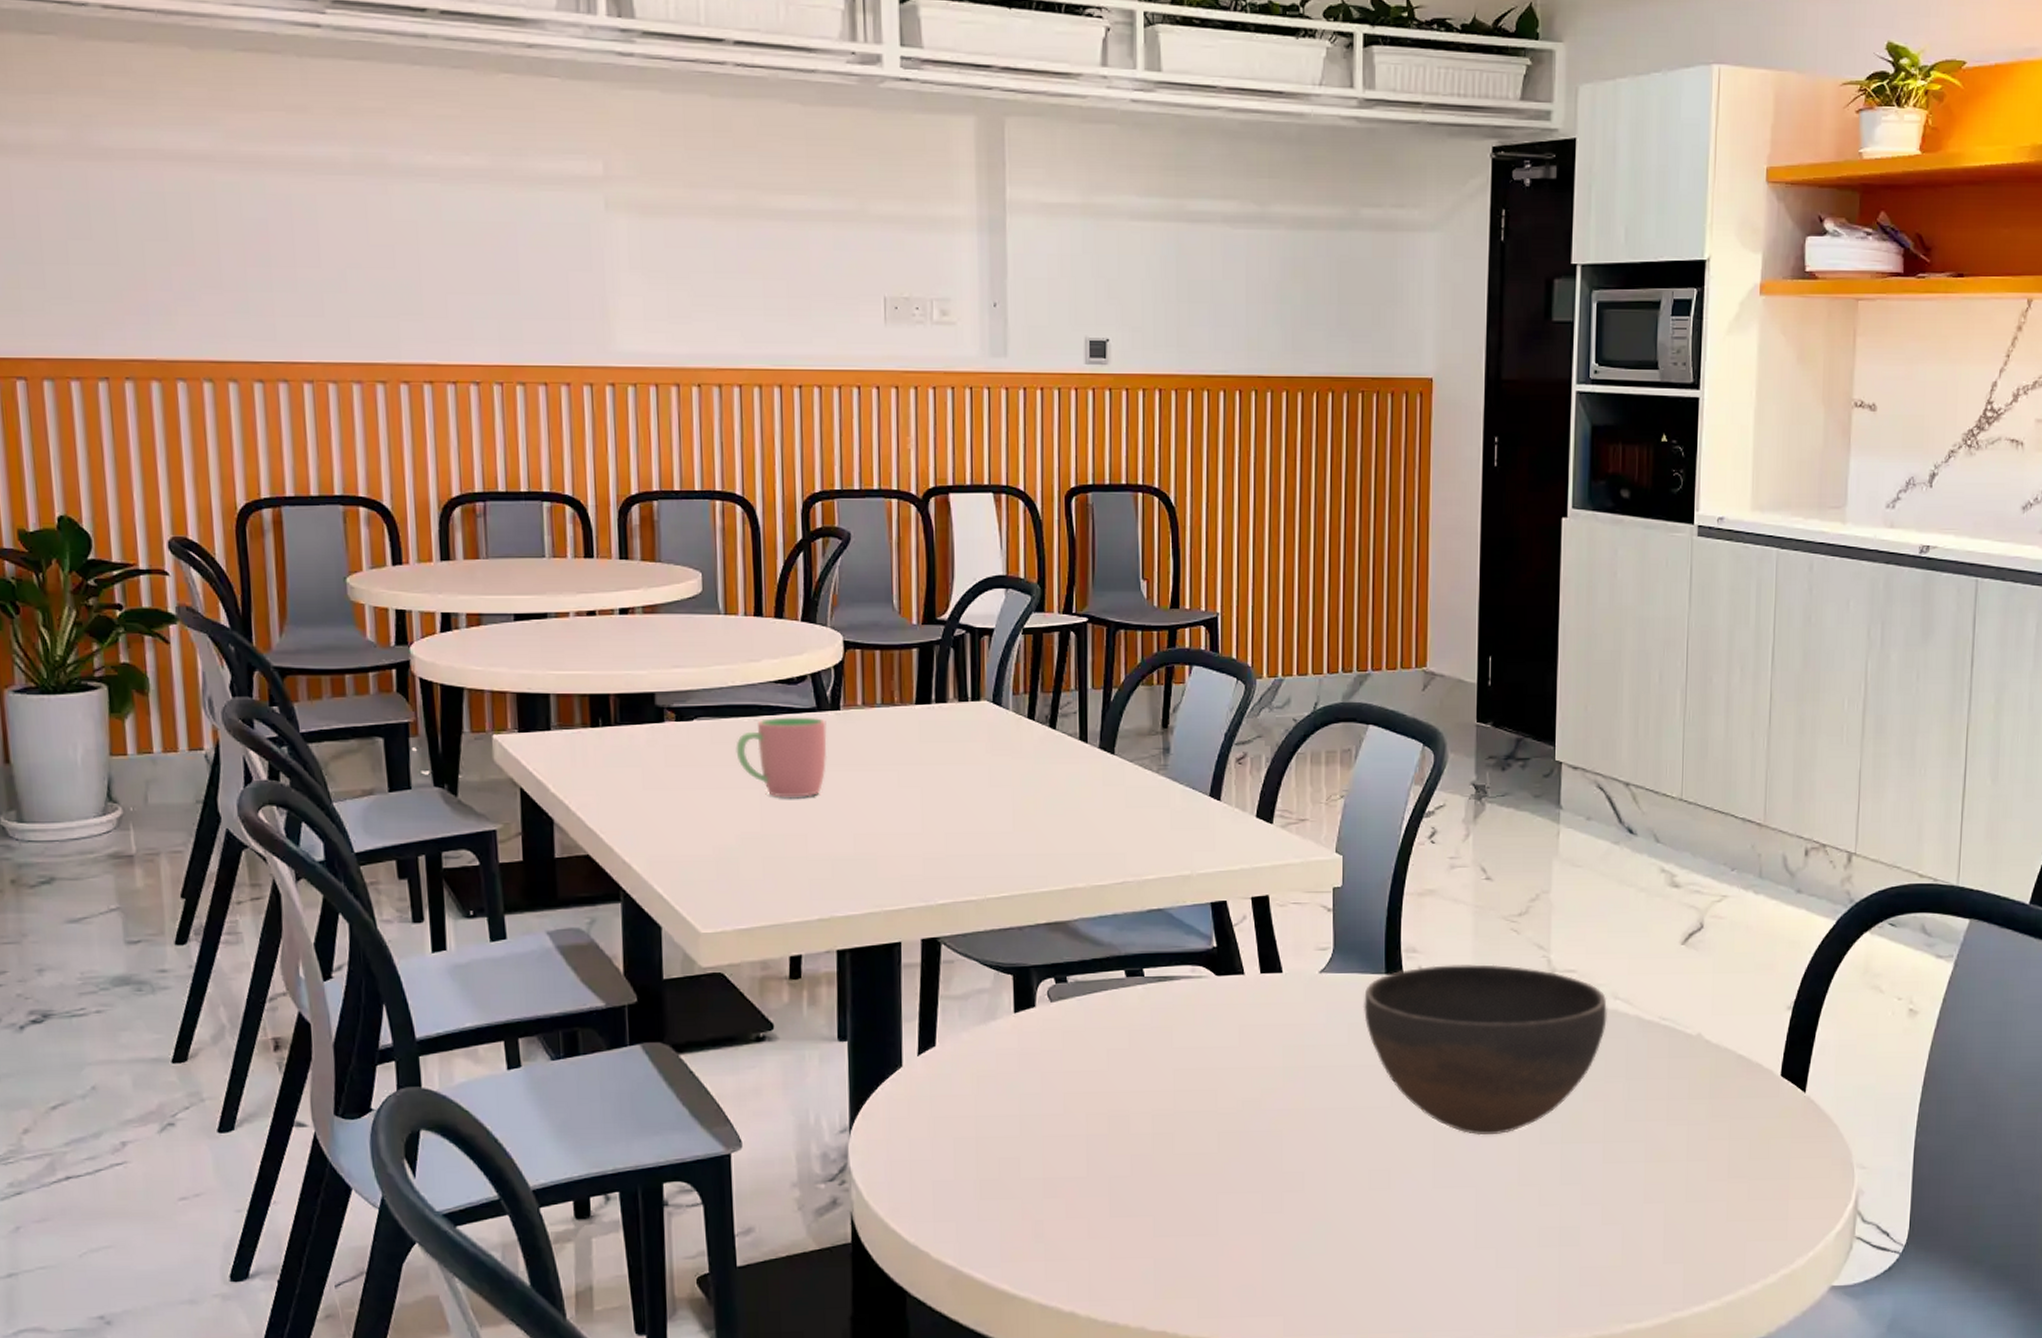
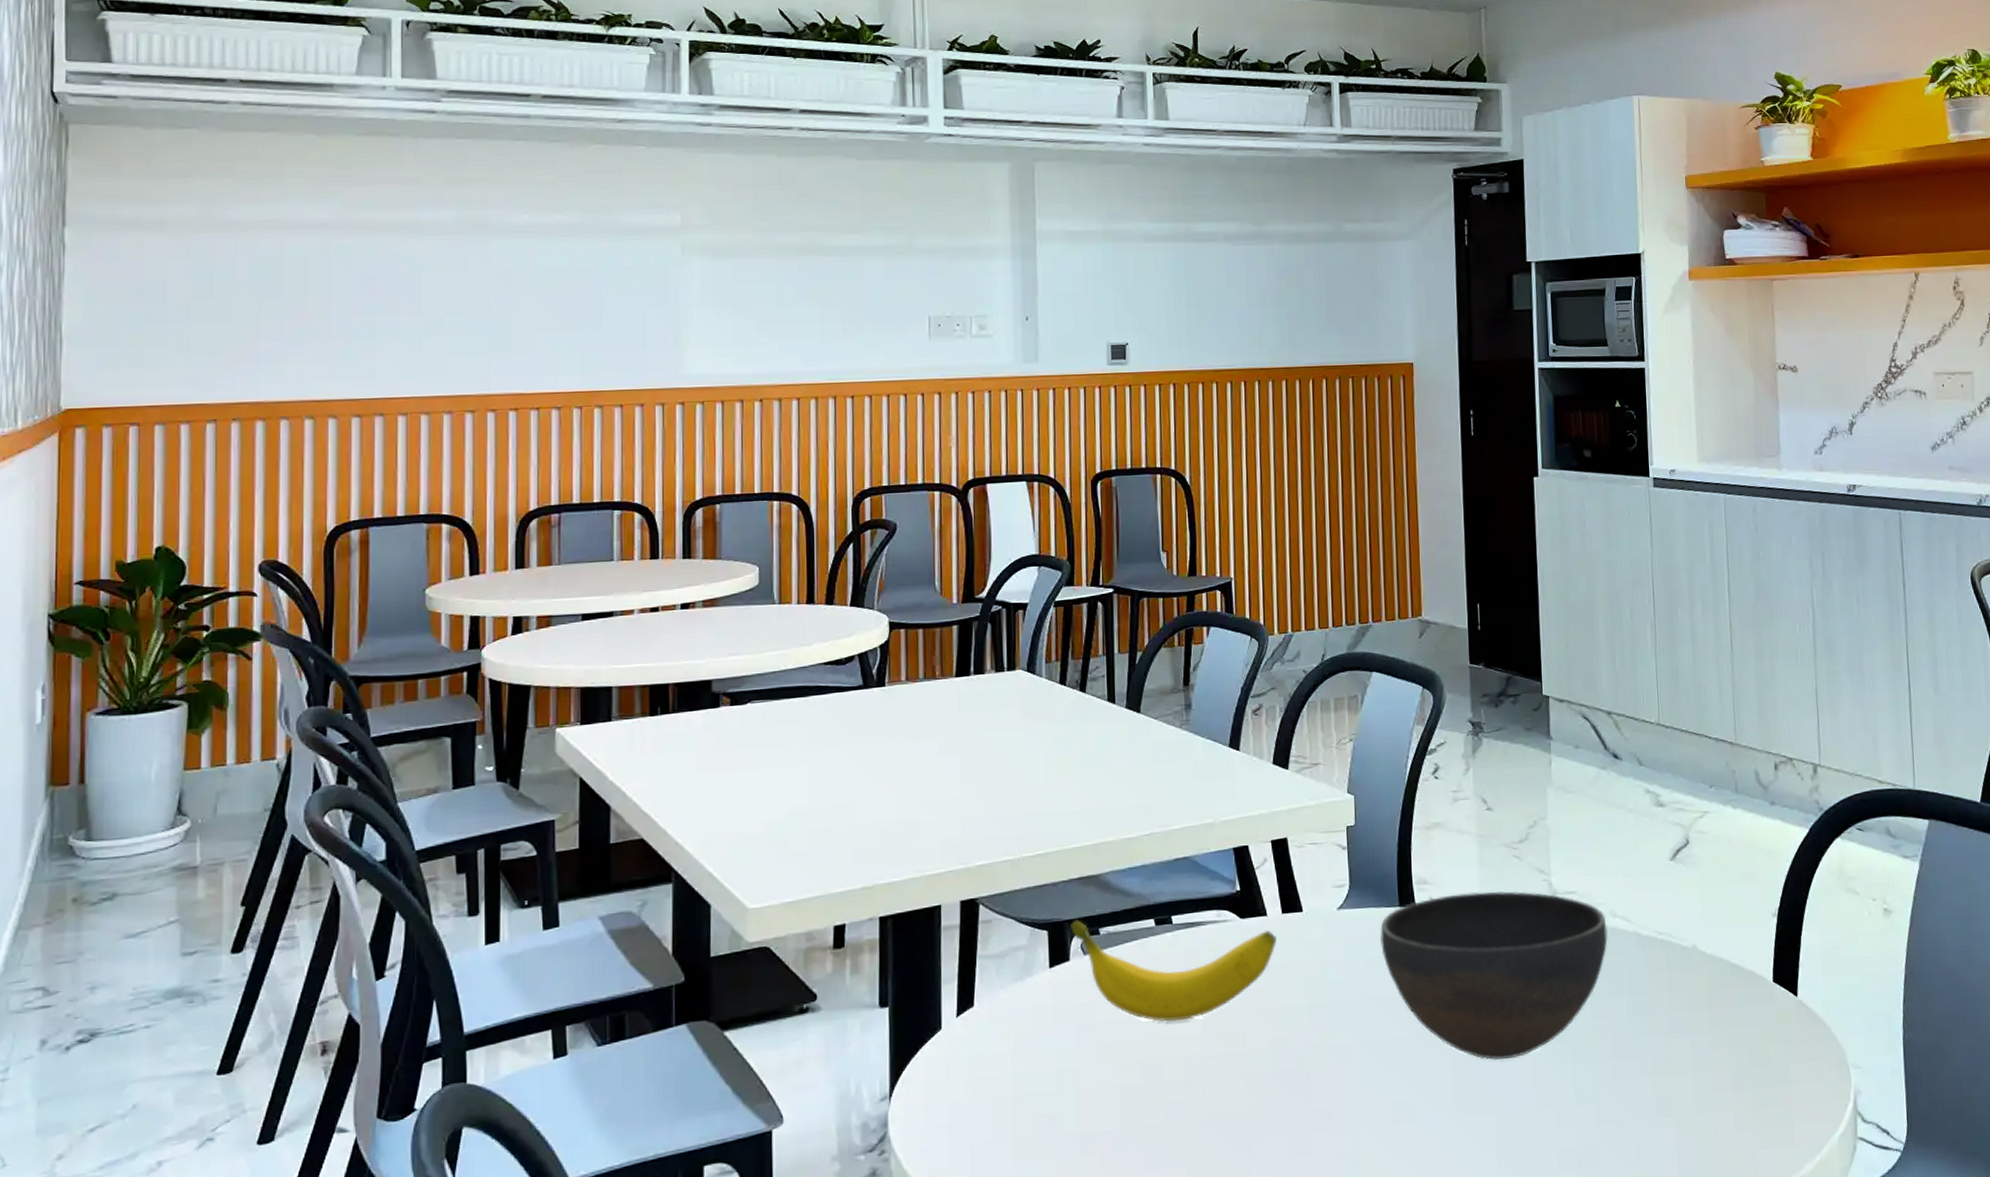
cup: present [736,717,828,798] -> none [786,695,873,772]
banana: none [1037,966,1254,1075] -> present [1071,920,1277,1022]

